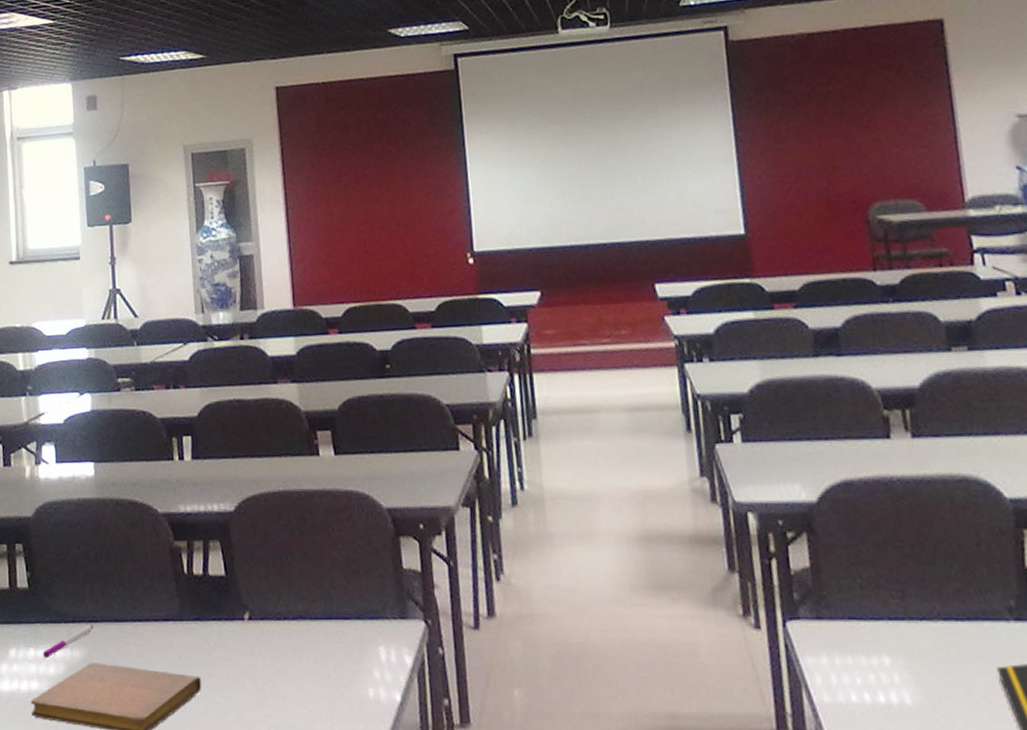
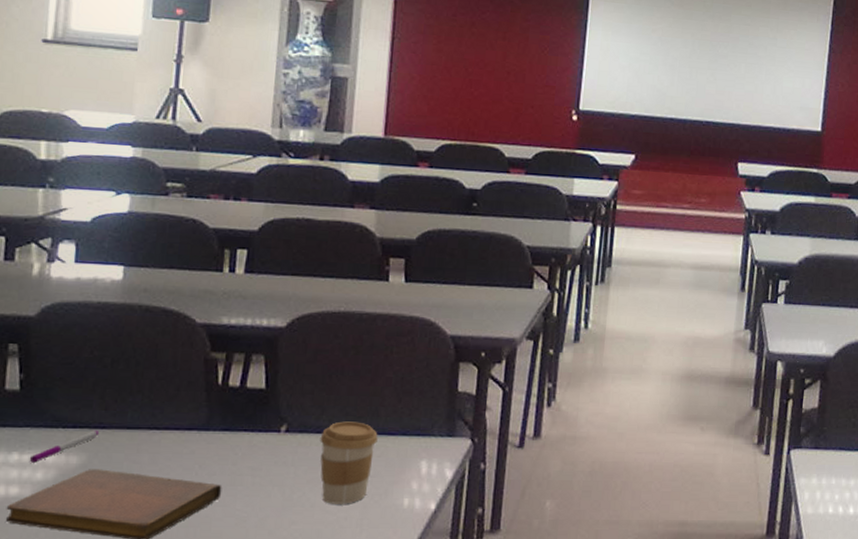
coffee cup: none [280,606,334,696] -> present [320,421,378,504]

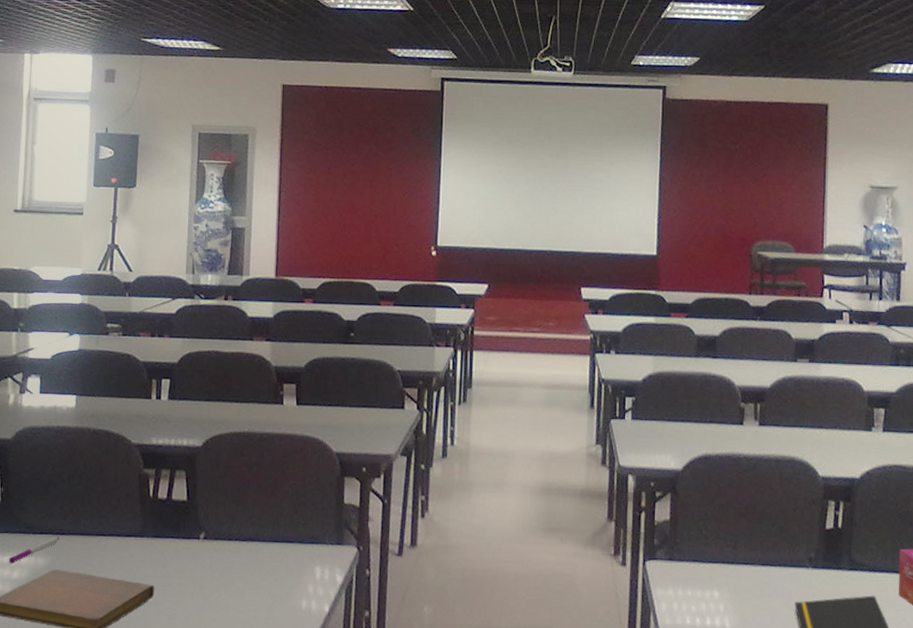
coffee cup: present [320,421,378,504] -> none [231,530,279,605]

